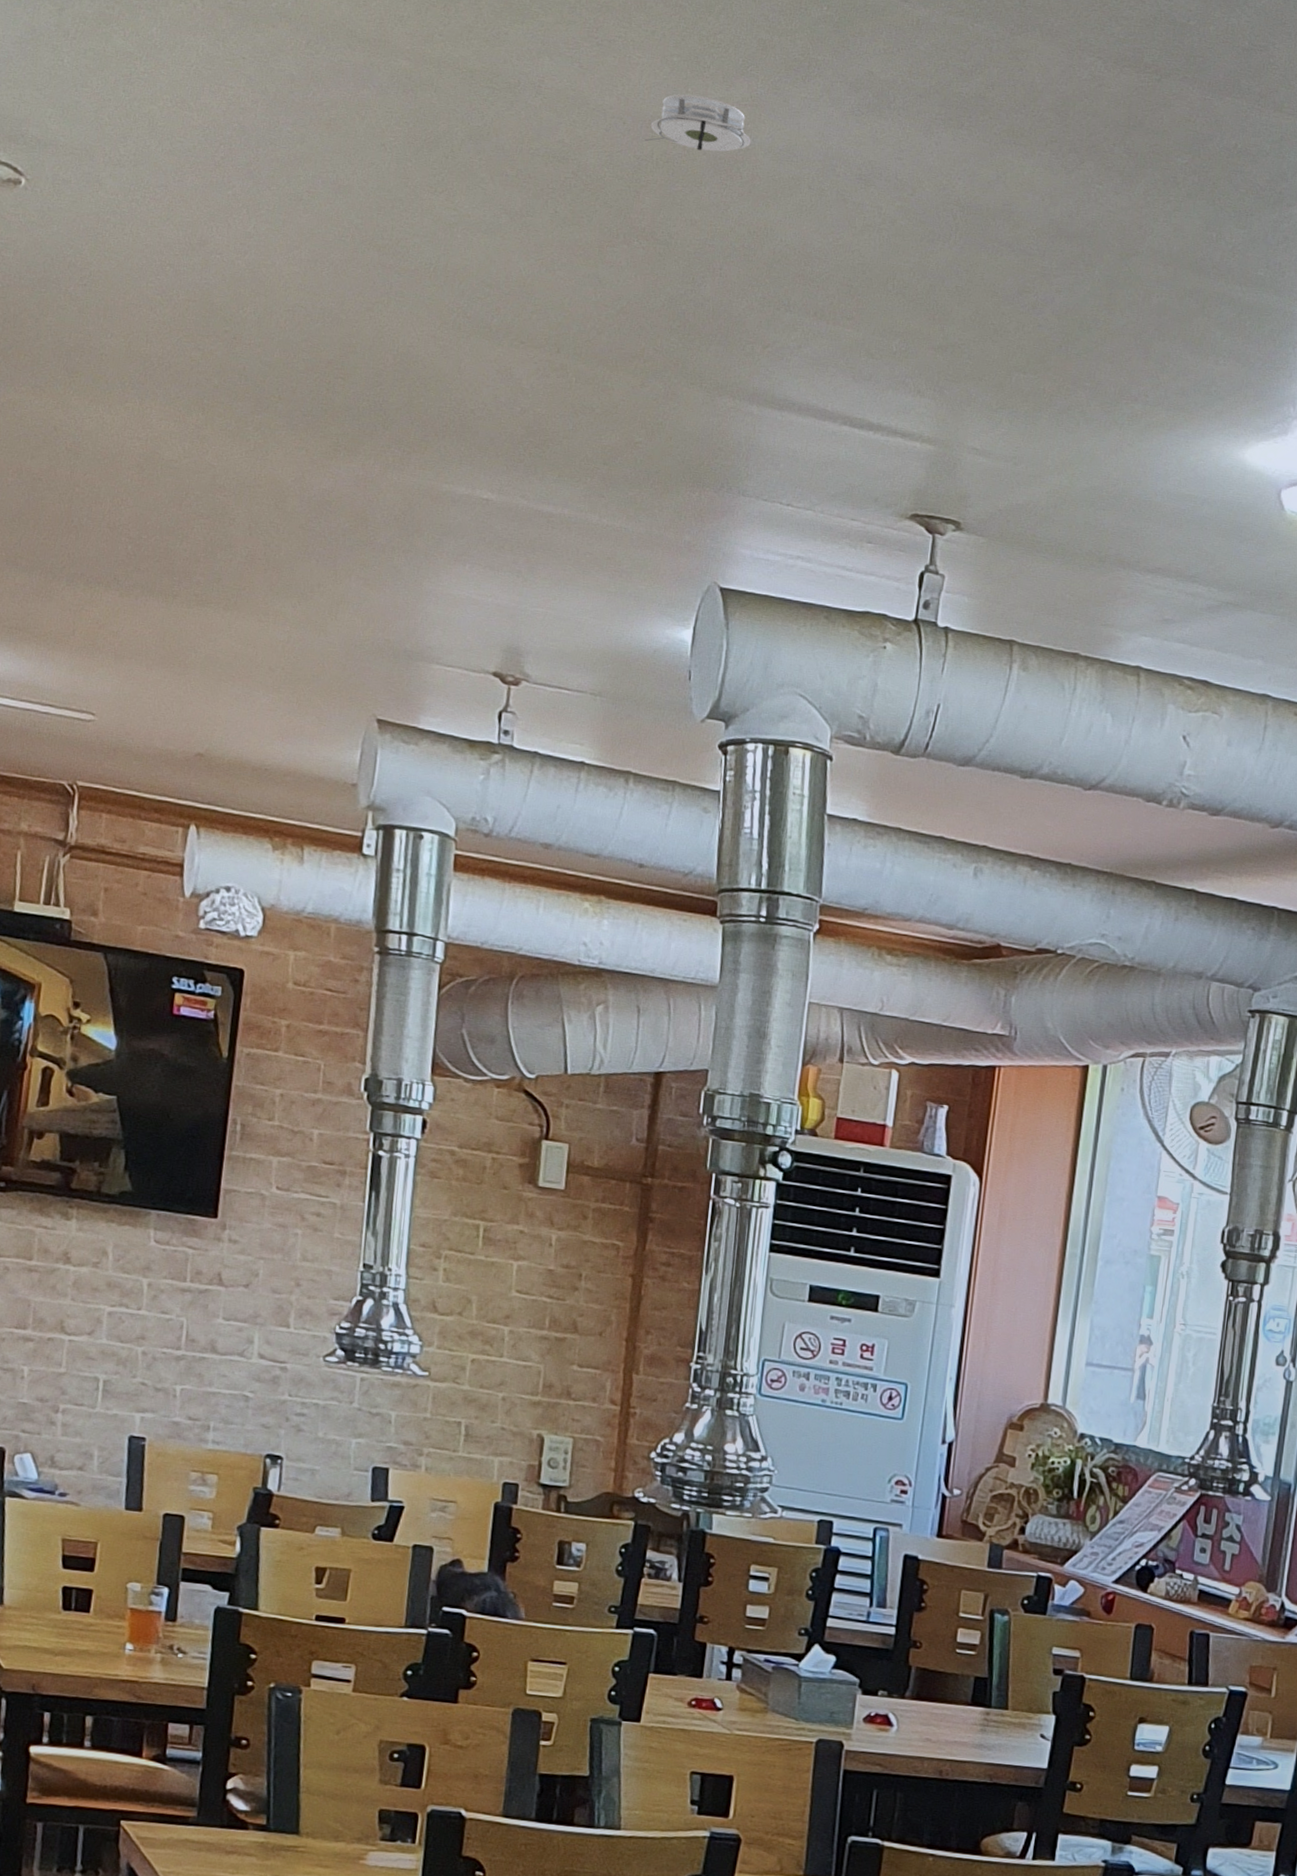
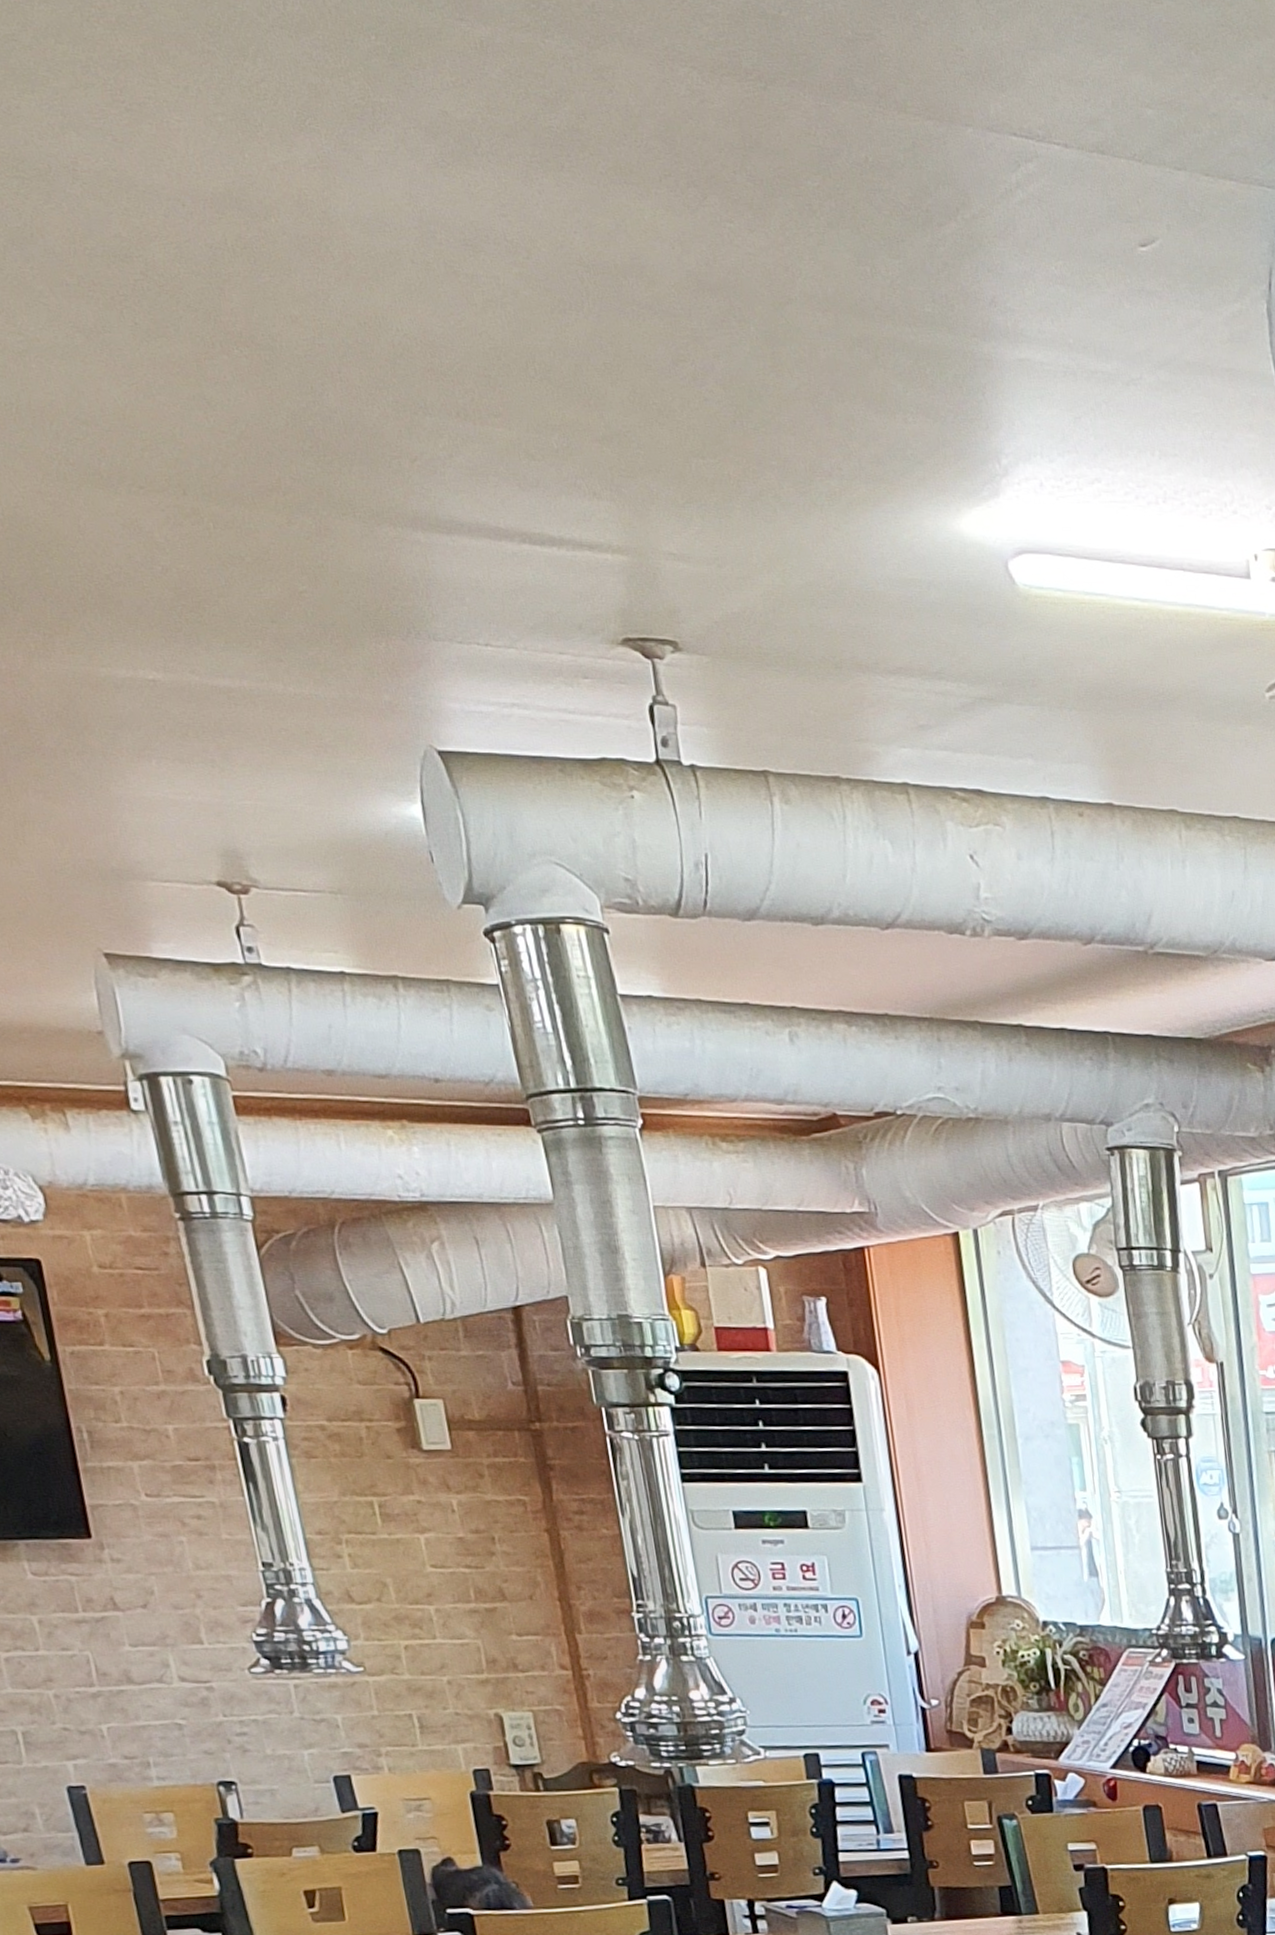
smoke detector: present [645,93,751,152] -> none [212,161,333,230]

